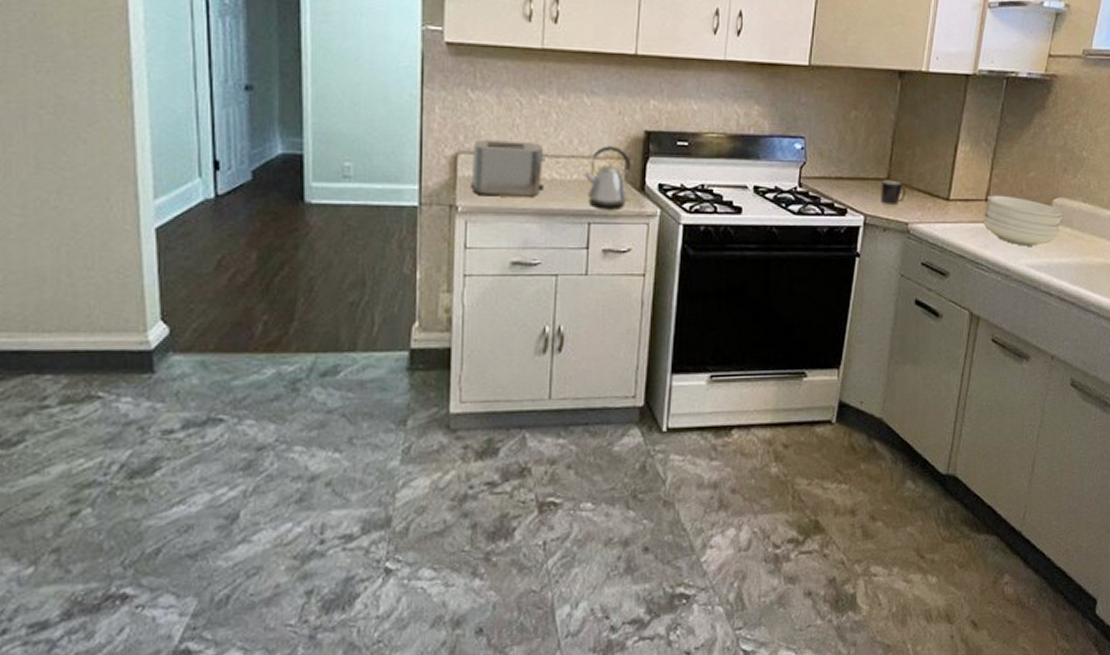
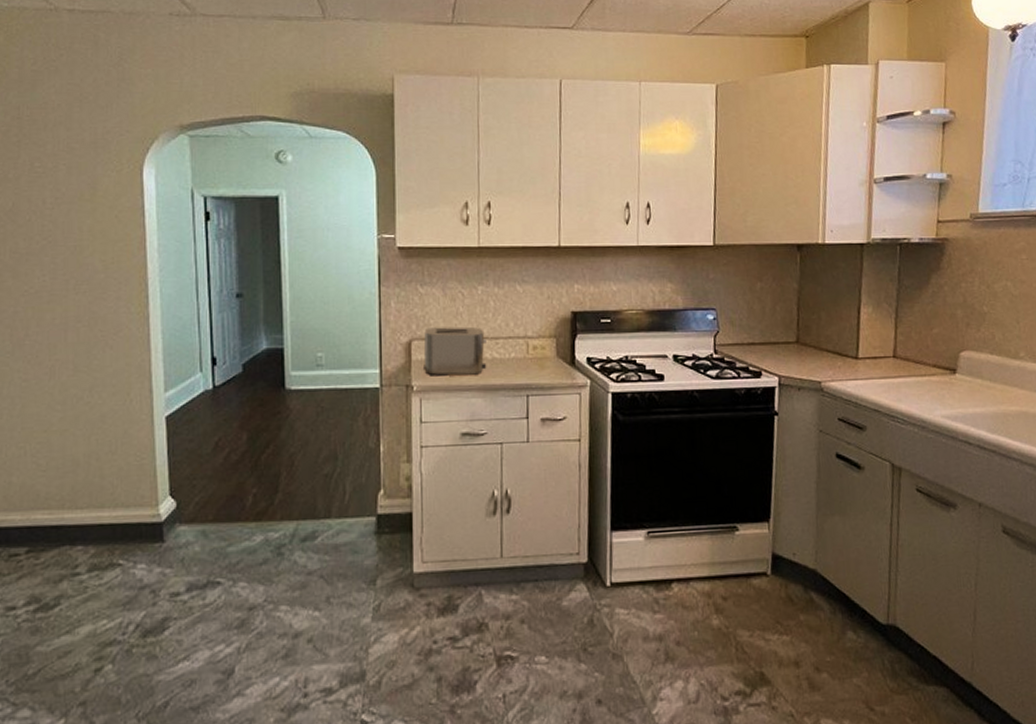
kettle: present [584,146,631,211] -> none [520,327,563,384]
mug: present [880,179,906,207] -> none [791,342,816,368]
bowl: present [983,195,1064,246] -> none [892,351,973,398]

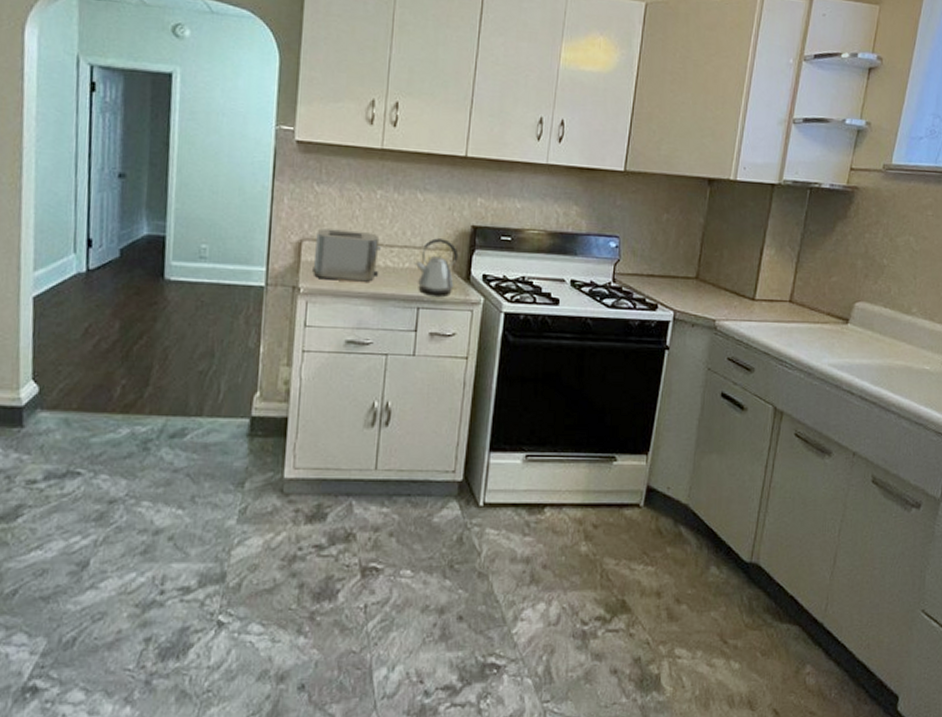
kettle: none [520,327,563,384] -> present [415,238,459,298]

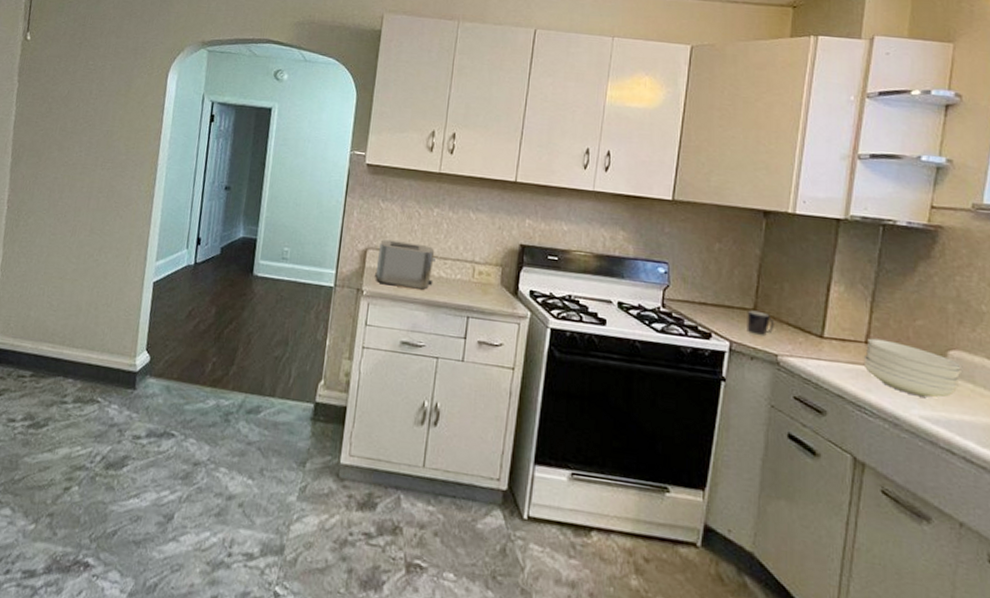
kettle: present [415,238,459,298] -> none [466,254,507,310]
mug: none [689,278,714,305] -> present [747,310,775,338]
bowl: none [787,297,865,347] -> present [863,338,963,398]

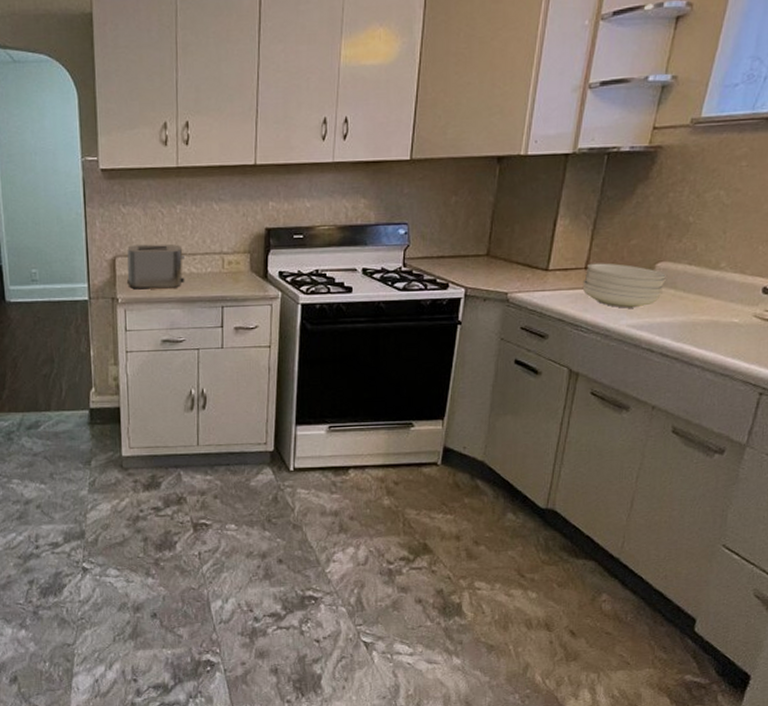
mug: present [747,310,775,338] -> none [480,255,505,280]

